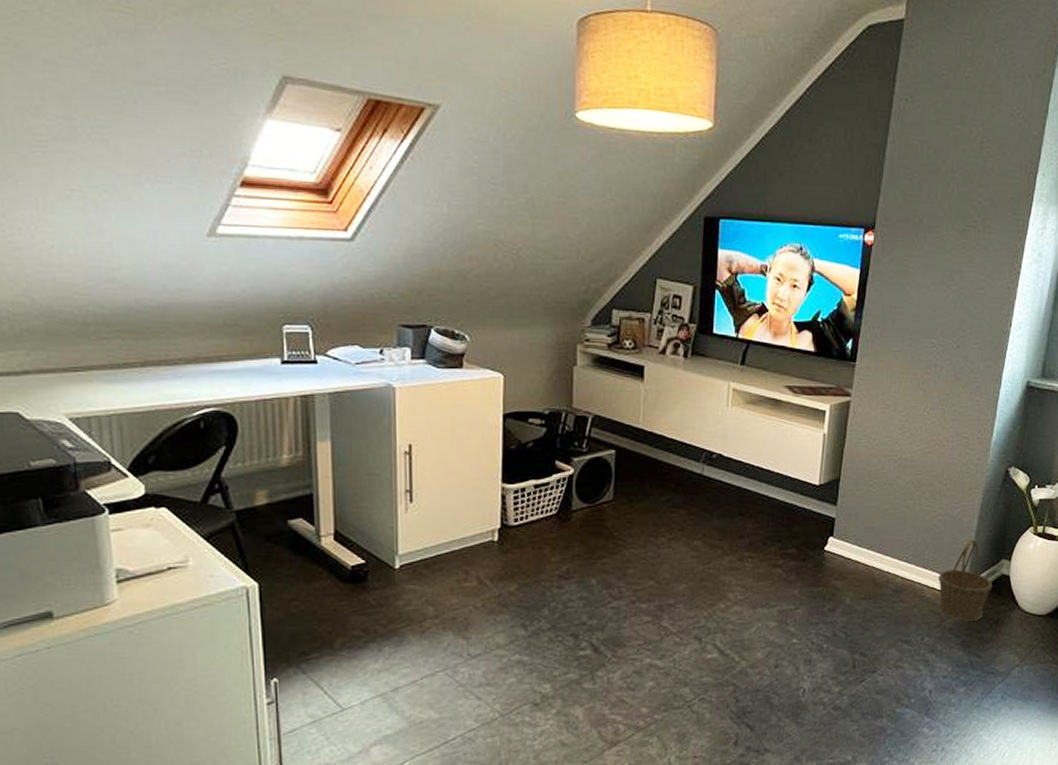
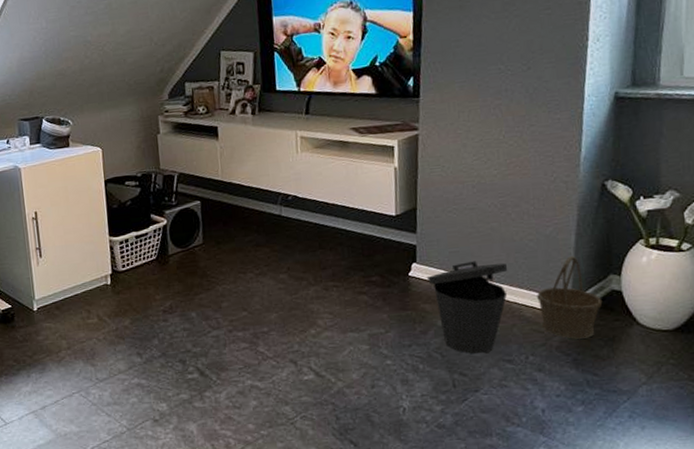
trash can: none [841,538,915,634] -> present [426,261,508,354]

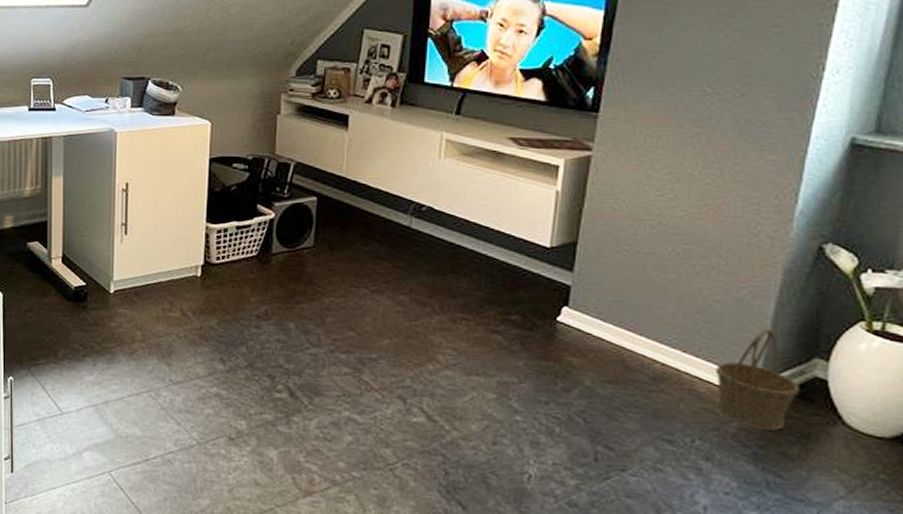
trash can: present [426,261,508,354] -> none [578,315,682,428]

